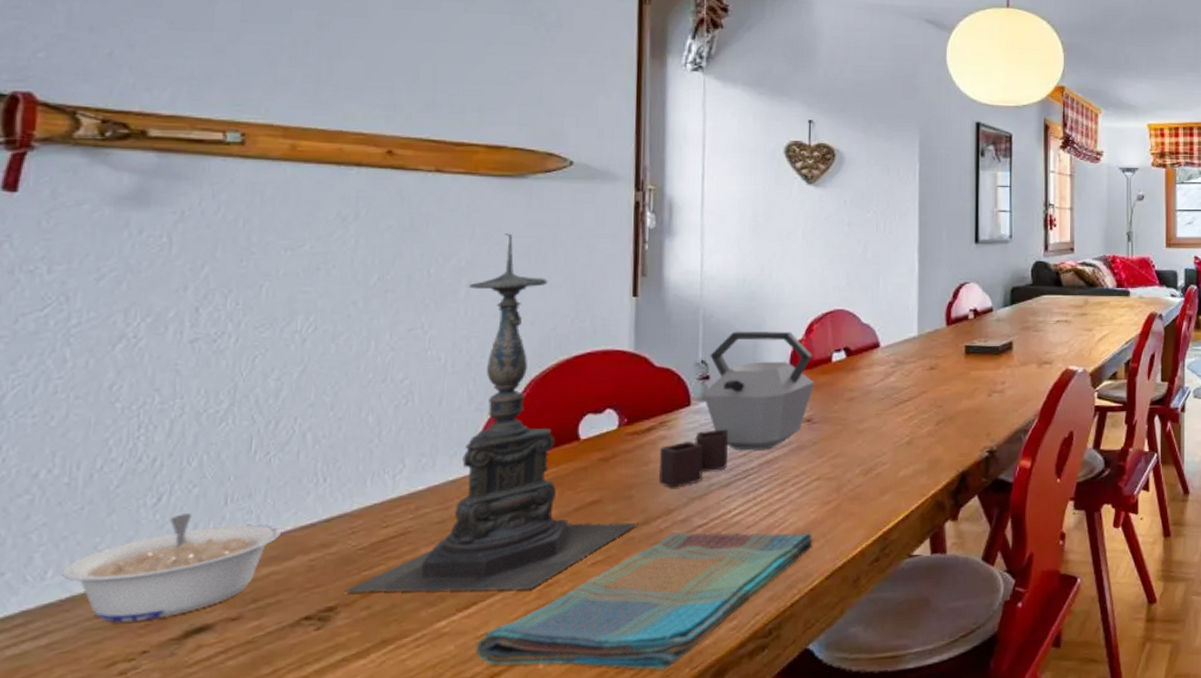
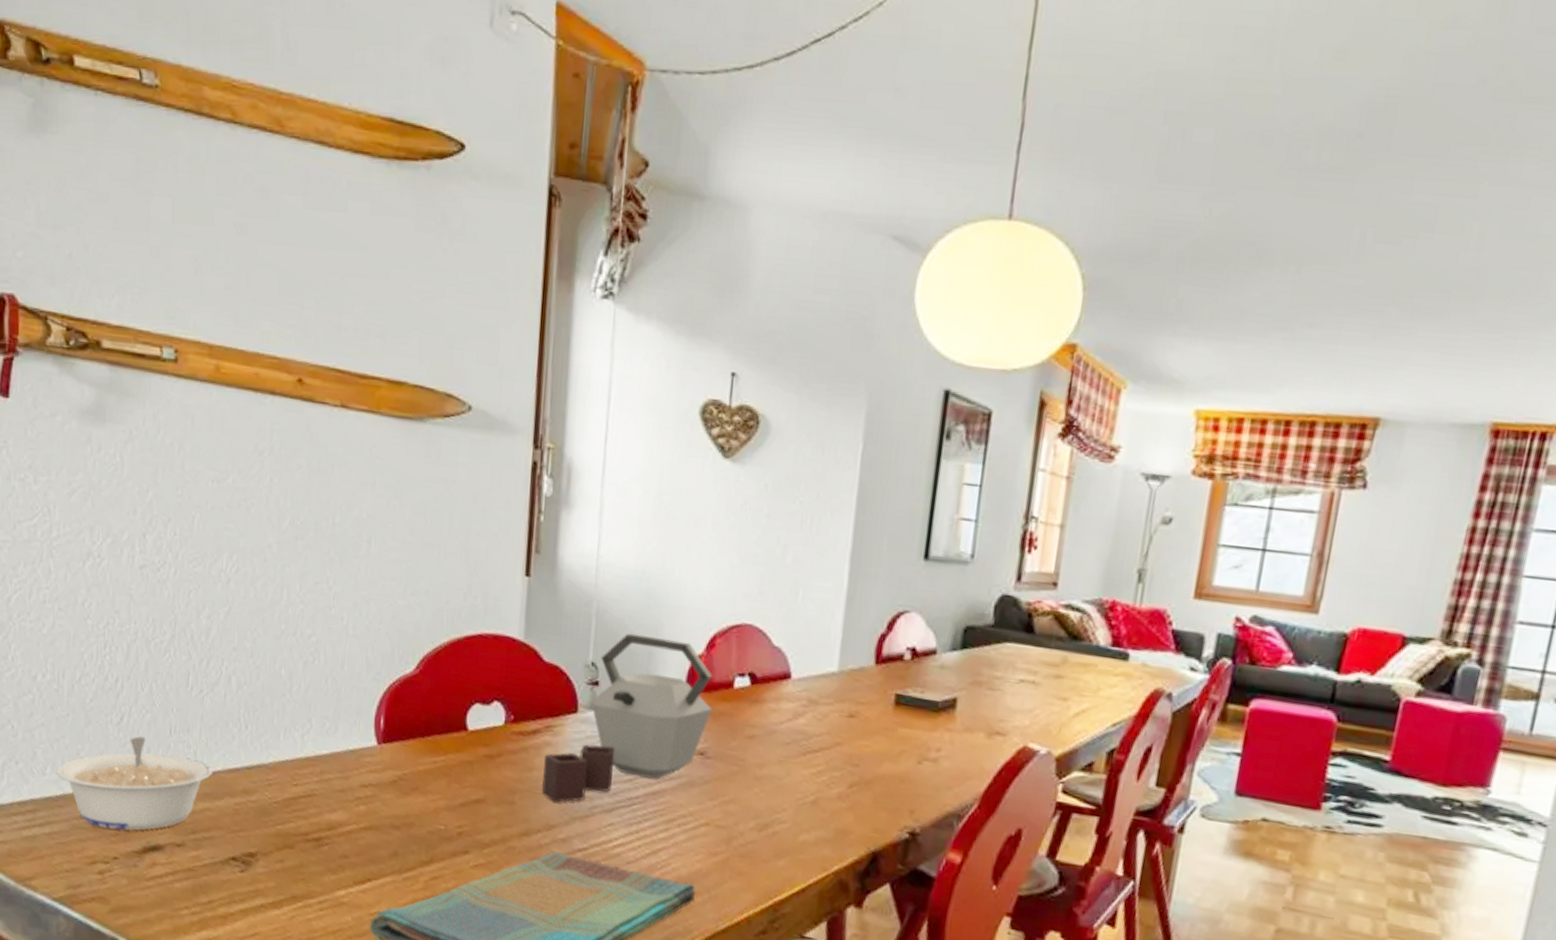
candle holder: present [343,233,638,594] -> none [262,485,520,879]

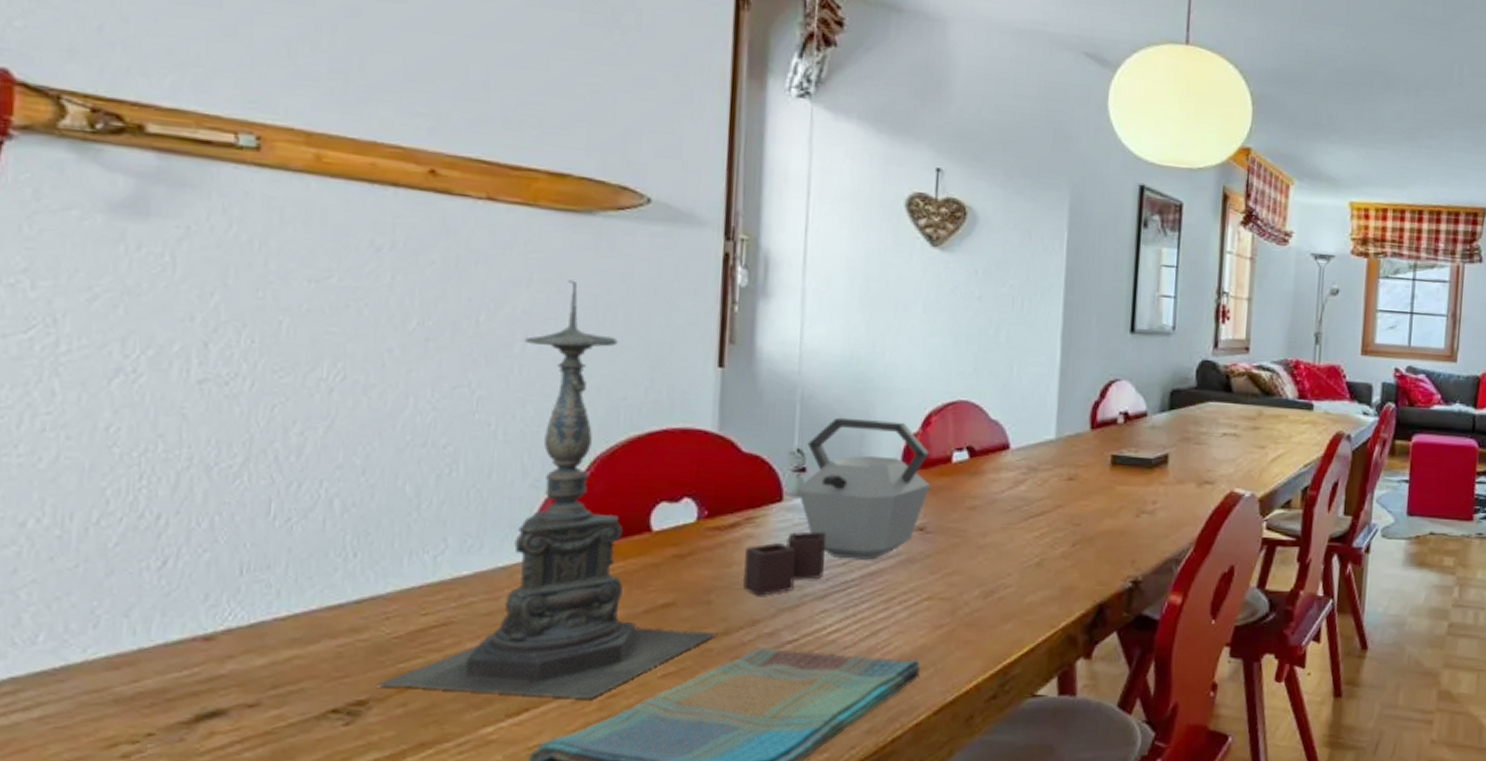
legume: present [57,736,212,831] -> none [55,581,304,700]
candle holder: none [262,485,520,879] -> present [376,280,718,700]

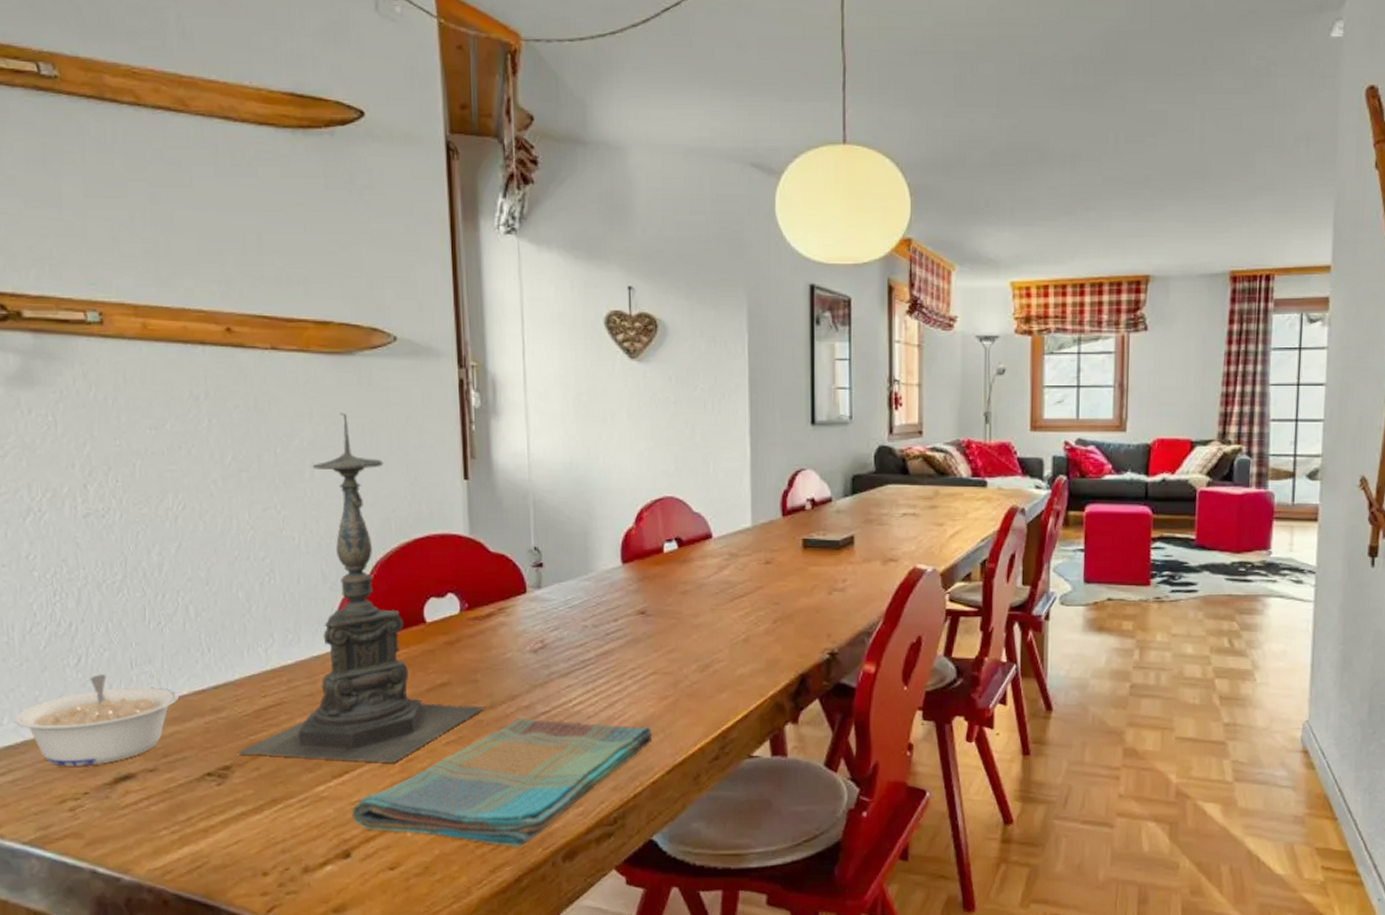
legume: none [55,581,304,700] -> present [14,674,179,766]
kettle: present [742,417,930,596] -> none [500,517,647,675]

